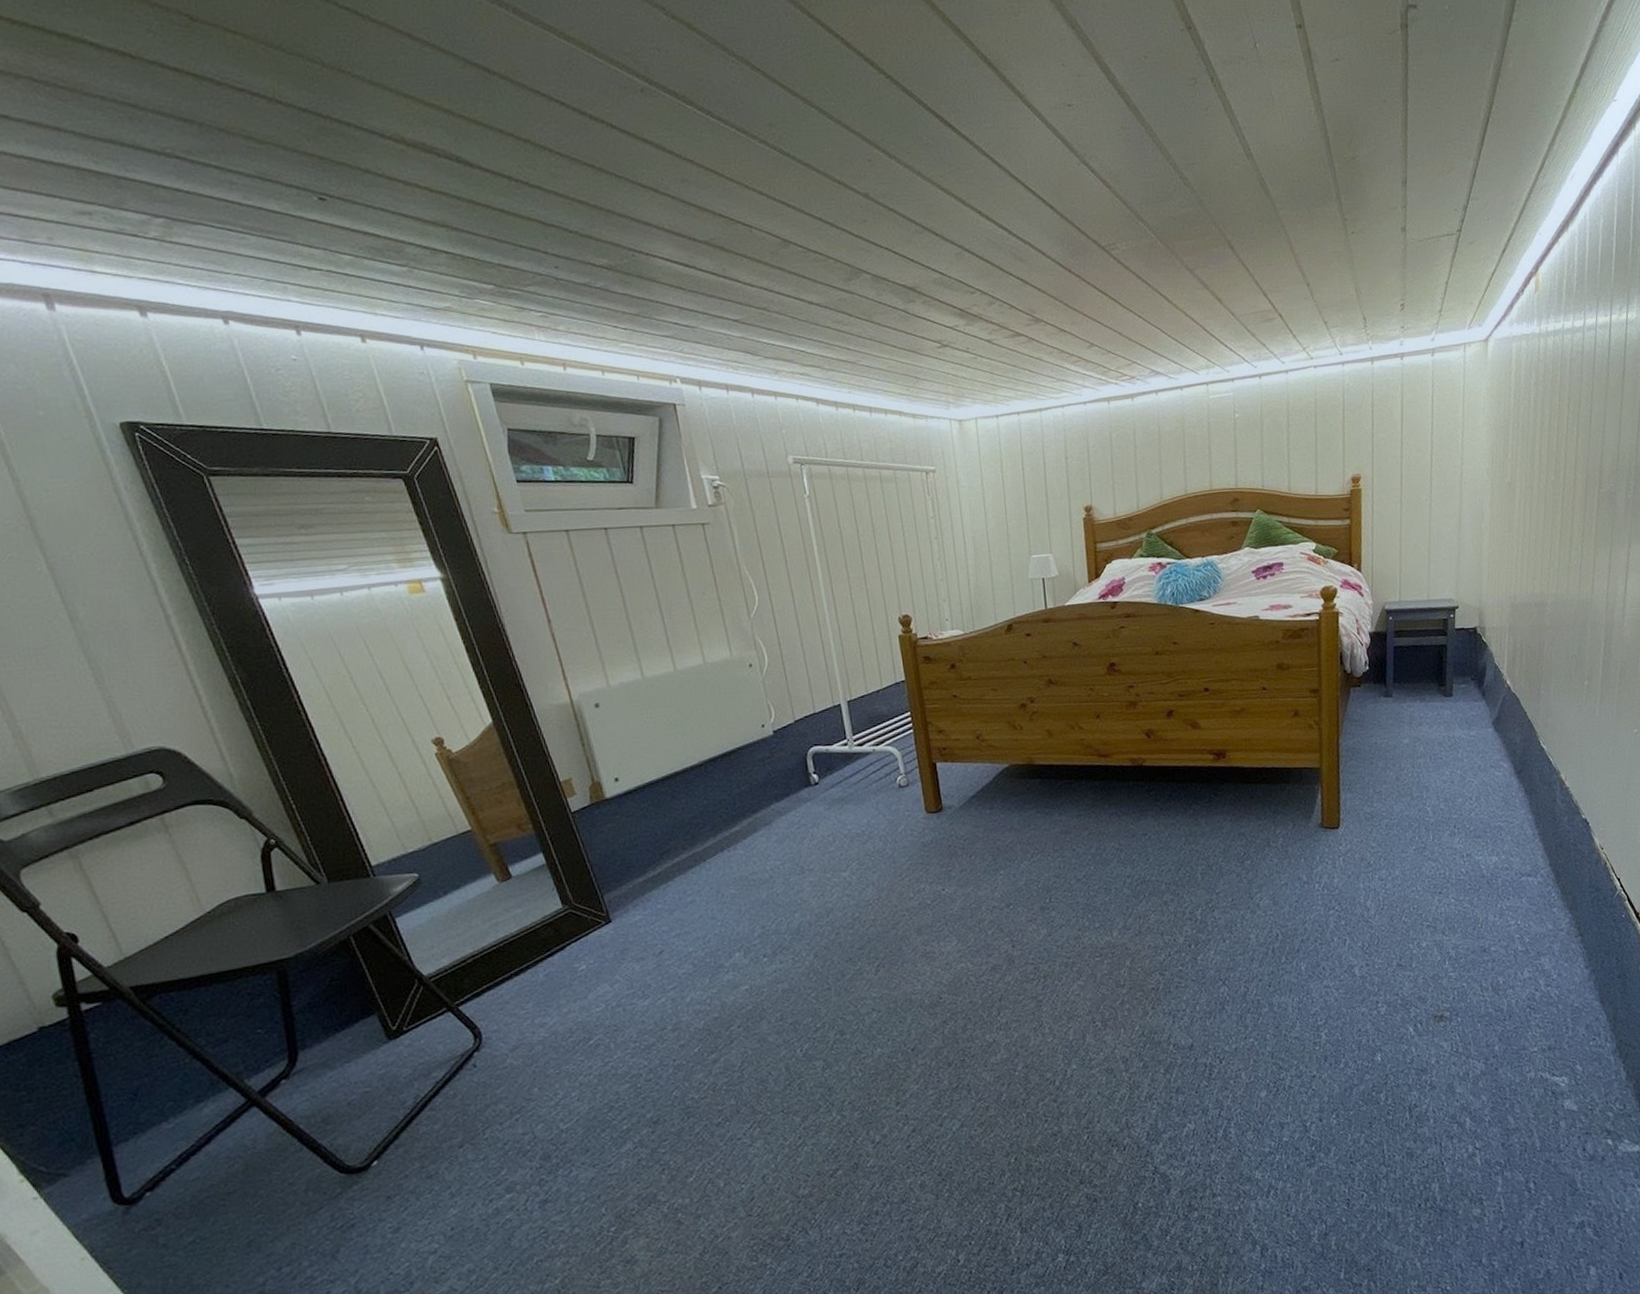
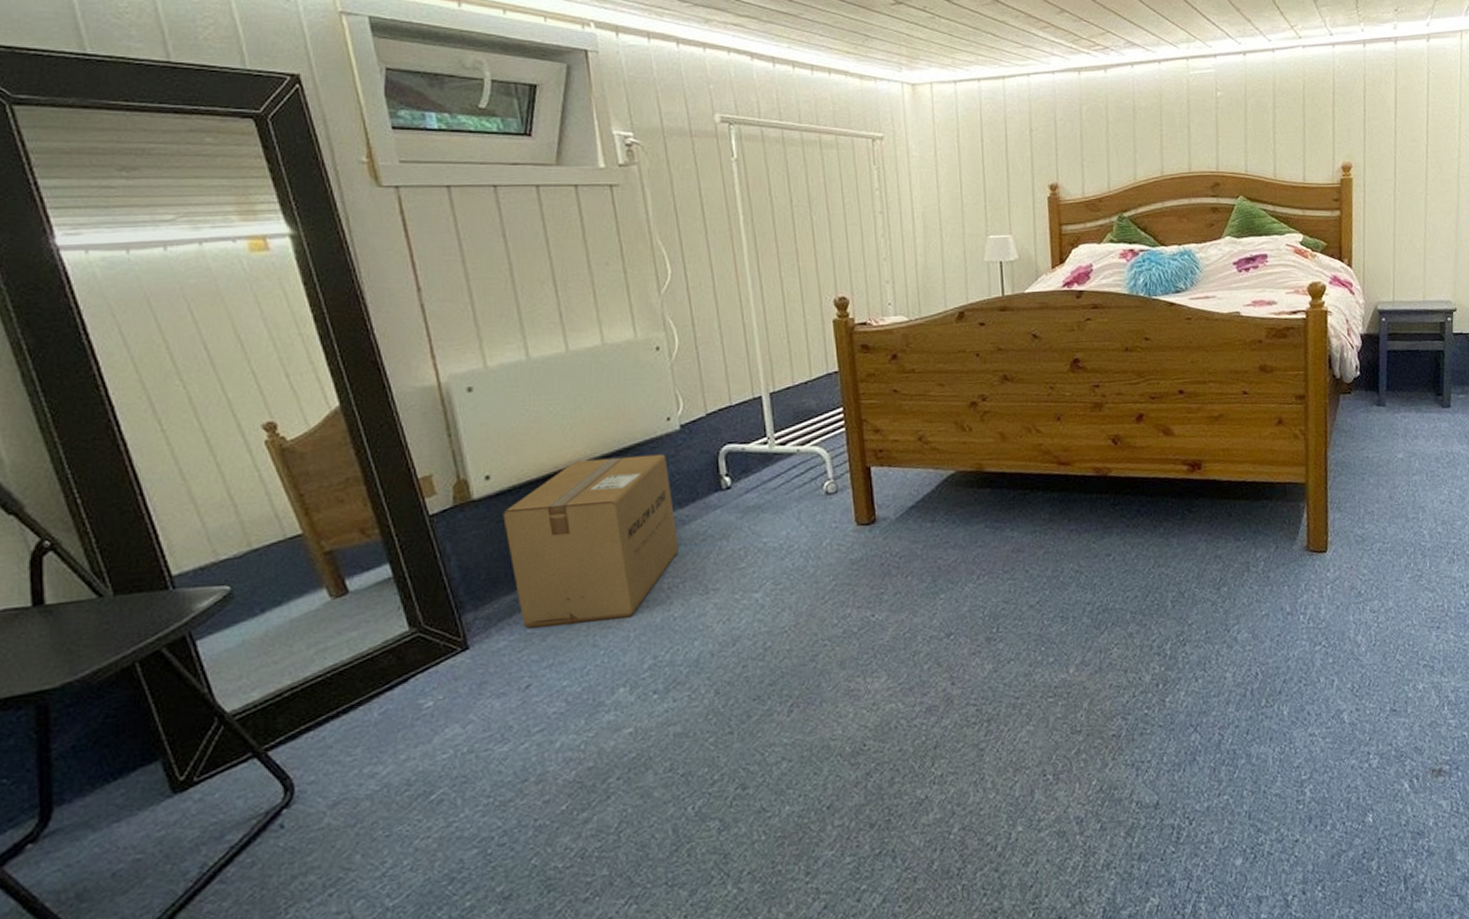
box: none [631,756,778,905] -> present [502,453,679,629]

